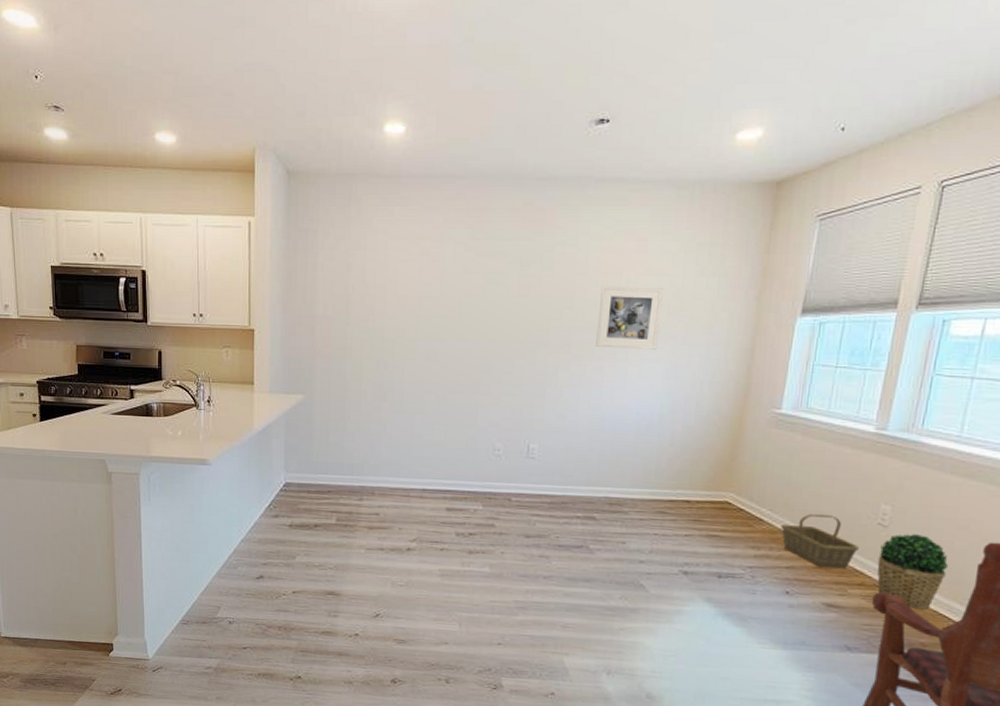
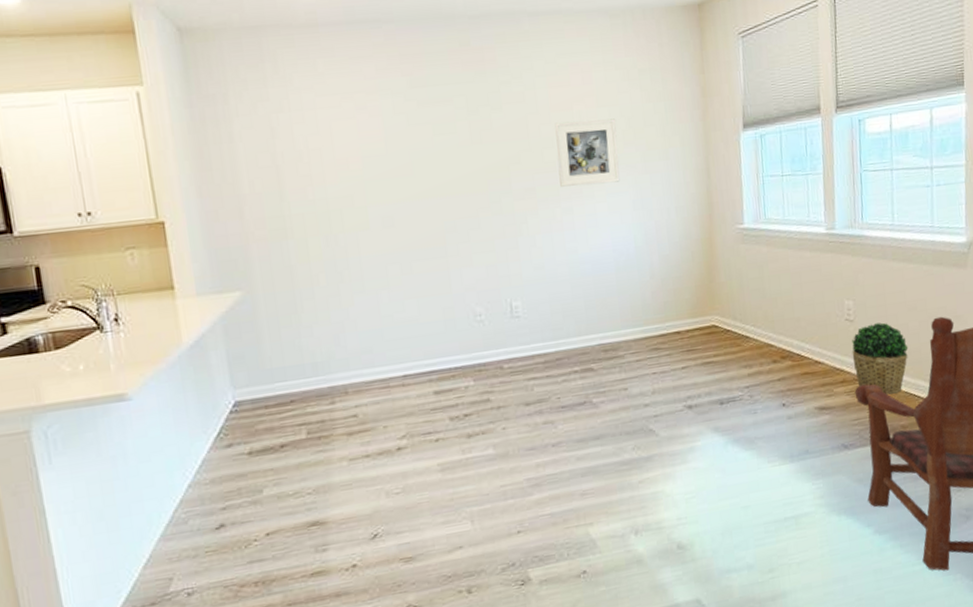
basket: present [780,514,859,569] -> none [765,319,835,373]

